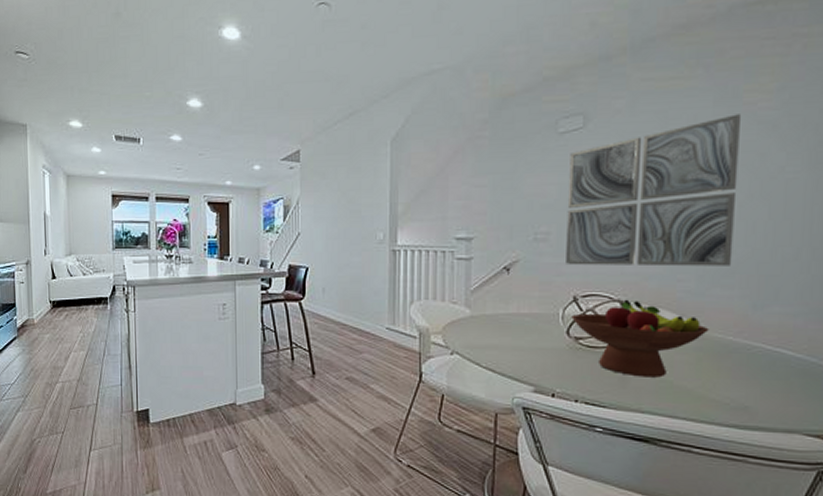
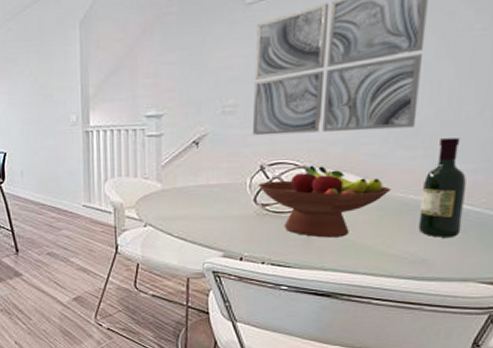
wine bottle: none [739,279,786,384] -> present [418,138,466,238]

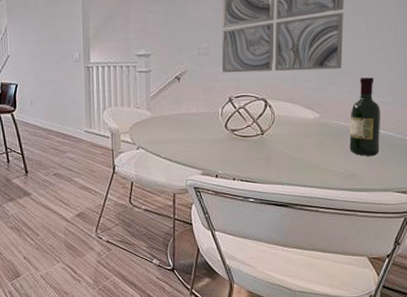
fruit bowl: present [258,165,391,238] -> none [228,97,328,158]

